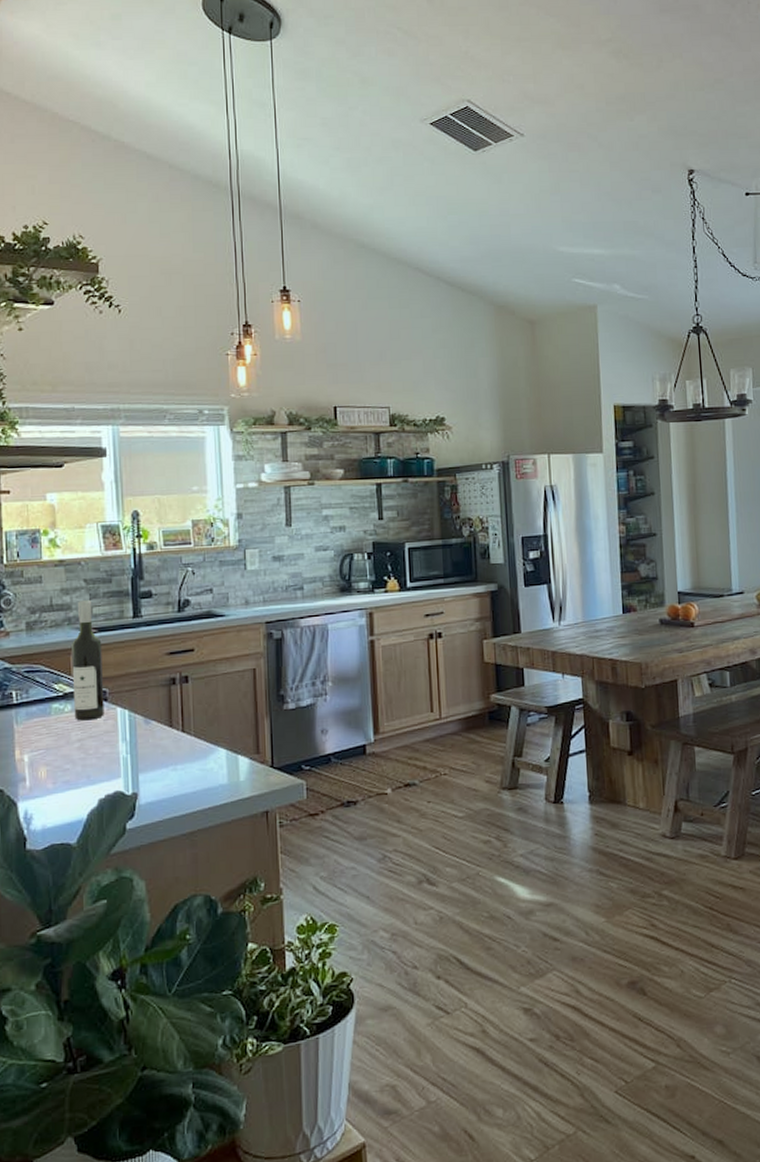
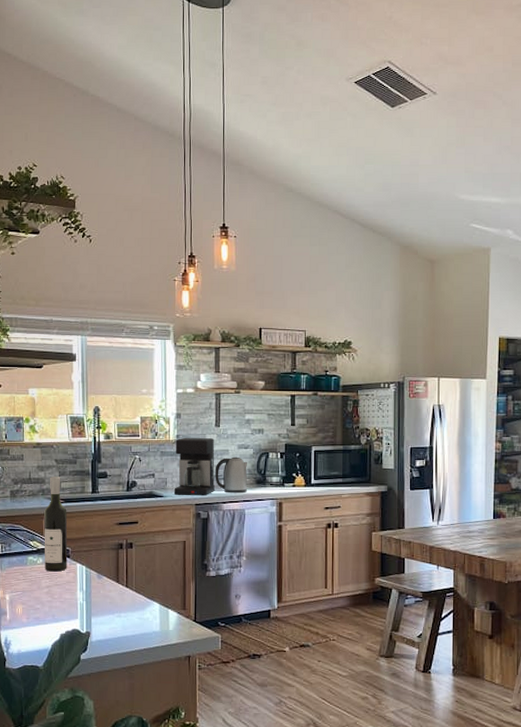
coffee maker: none [237,540,289,613] -> present [173,437,215,496]
kettle: none [288,561,329,606] -> present [215,457,247,494]

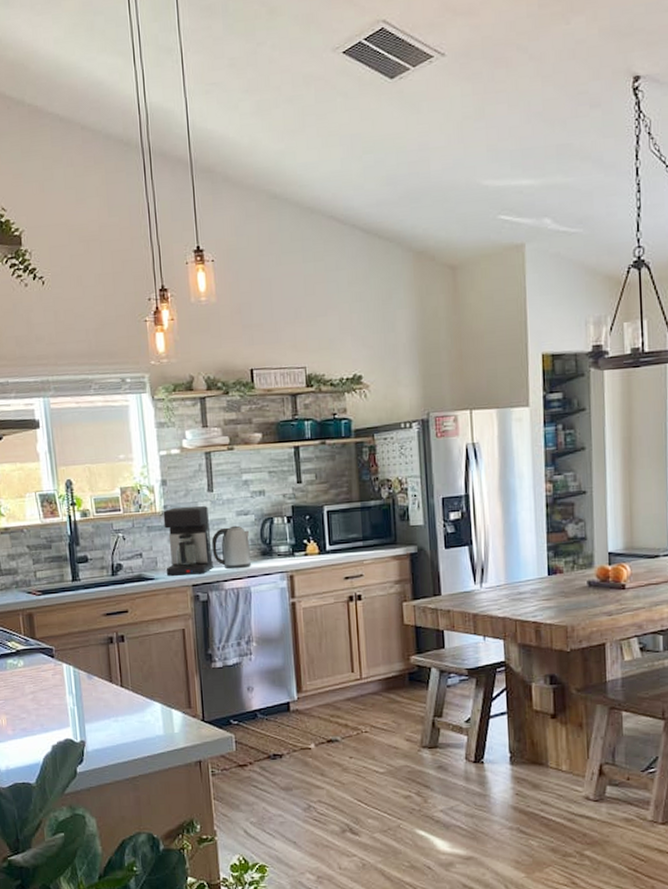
bottle: present [44,476,68,572] -> none [20,565,52,675]

